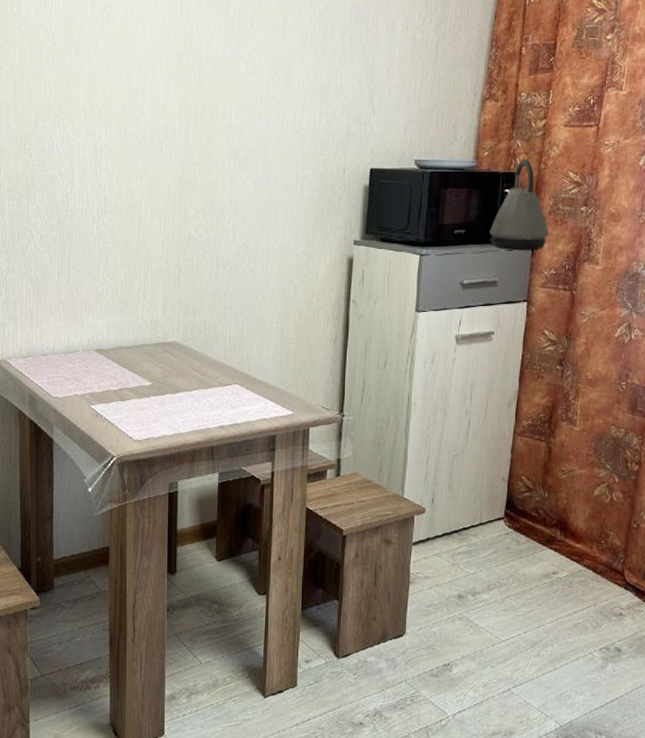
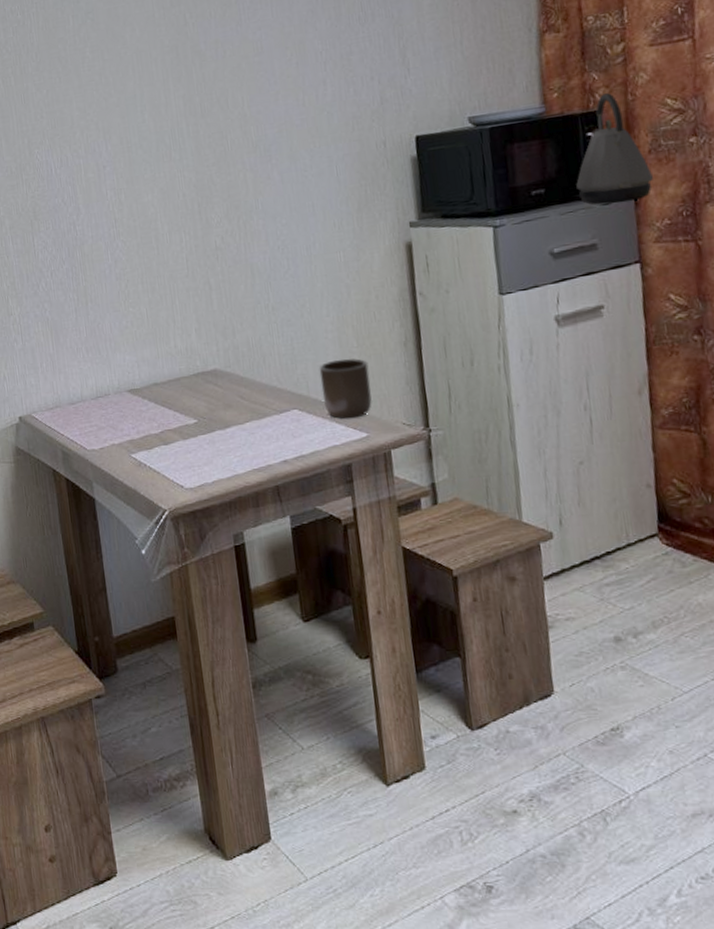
mug: none [261,347,302,398] -> present [319,358,372,419]

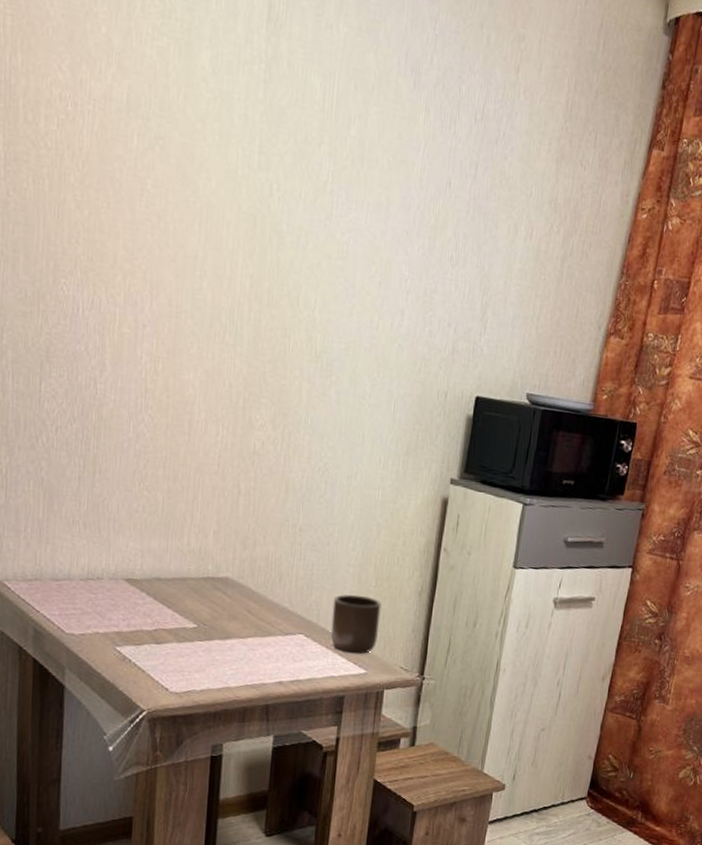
kettle: present [576,93,653,205] -> none [600,409,662,513]

